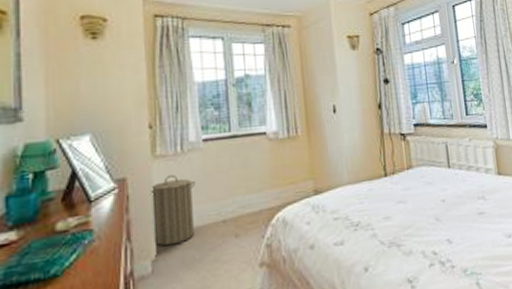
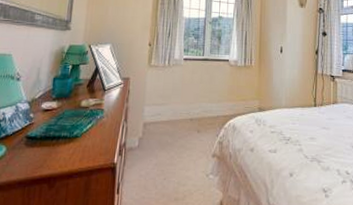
laundry hamper: present [150,174,196,246] -> none [142,80,176,130]

